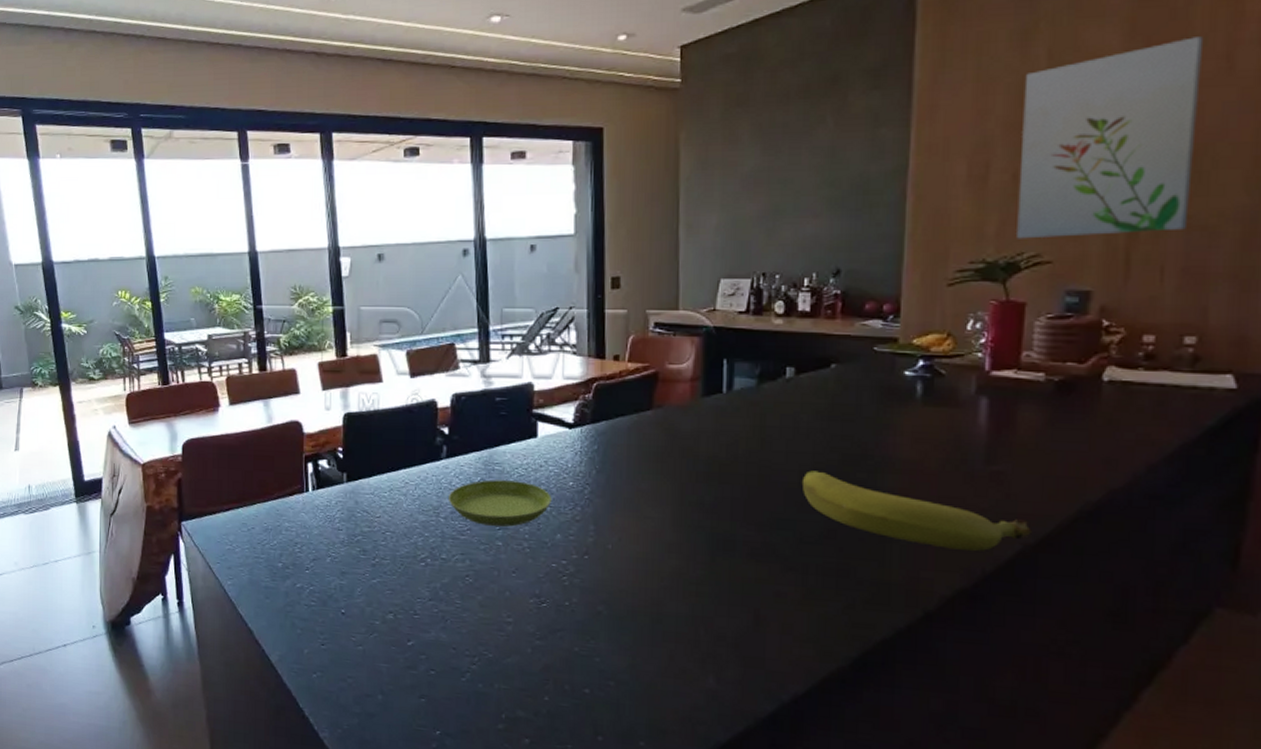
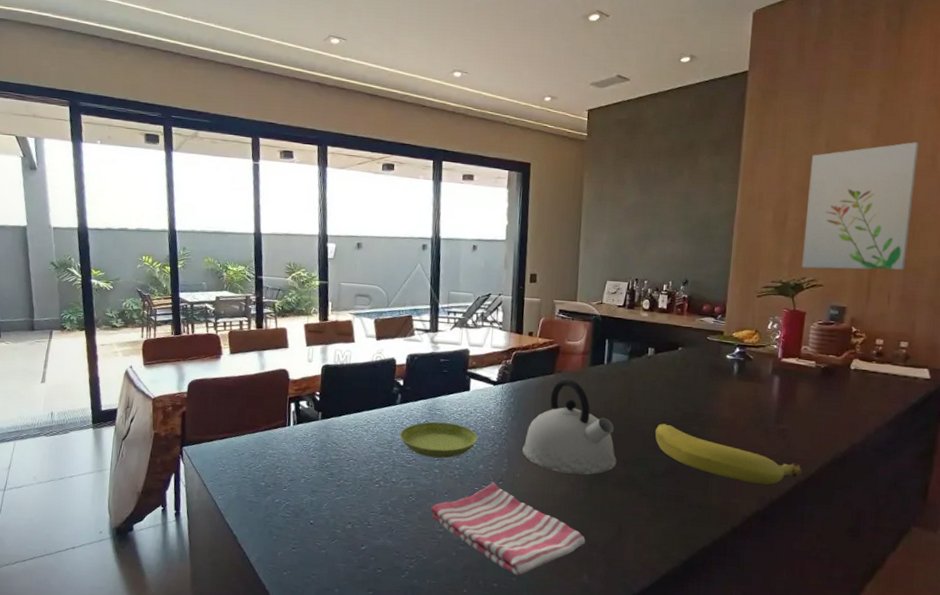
dish towel: none [494,556,709,678] -> present [430,482,586,575]
kettle: none [614,414,748,544] -> present [522,378,617,475]

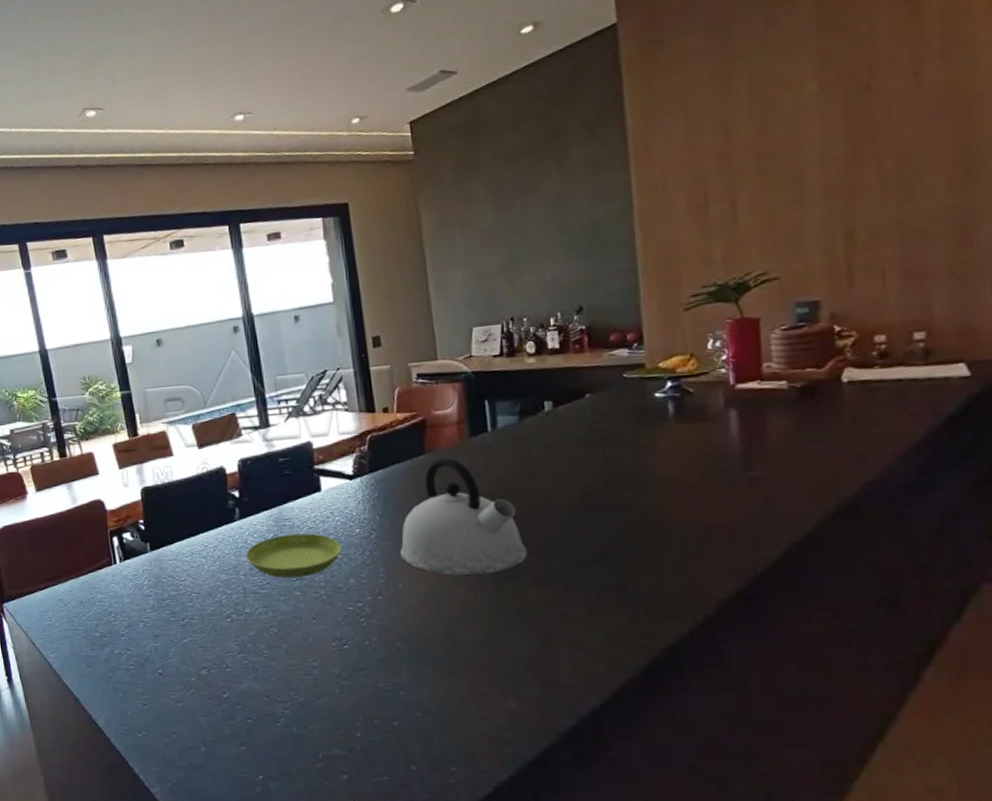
dish towel: present [430,482,586,575] -> none [298,597,504,708]
banana: present [655,423,803,485] -> none [572,494,796,555]
wall art: present [802,142,920,270] -> none [729,58,901,261]

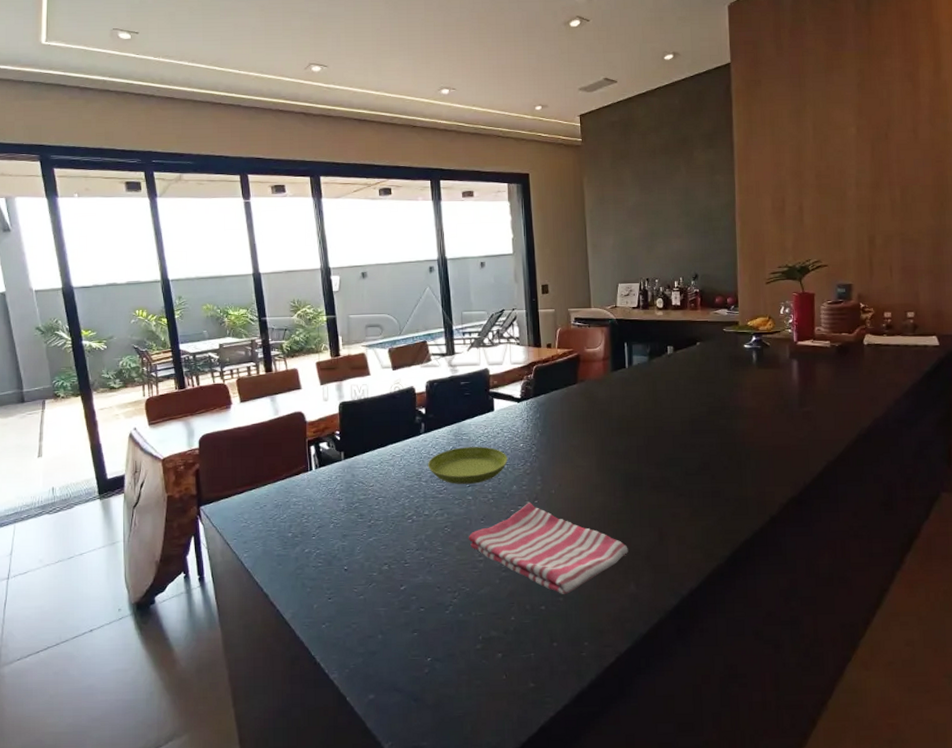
dish towel: none [298,597,504,708] -> present [468,501,628,594]
kettle: present [400,456,528,575] -> none [554,386,650,483]

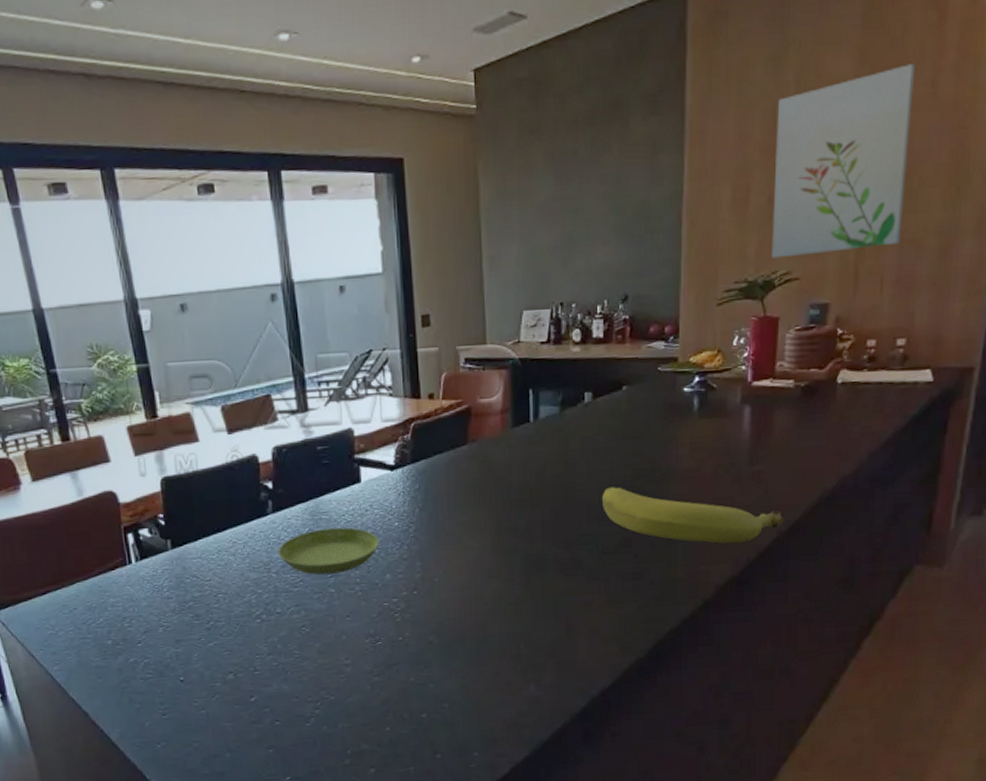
dish towel: present [468,501,628,594] -> none [331,592,528,700]
banana: none [683,421,831,469] -> present [601,487,784,544]
wall art: none [801,117,902,250] -> present [772,64,916,259]

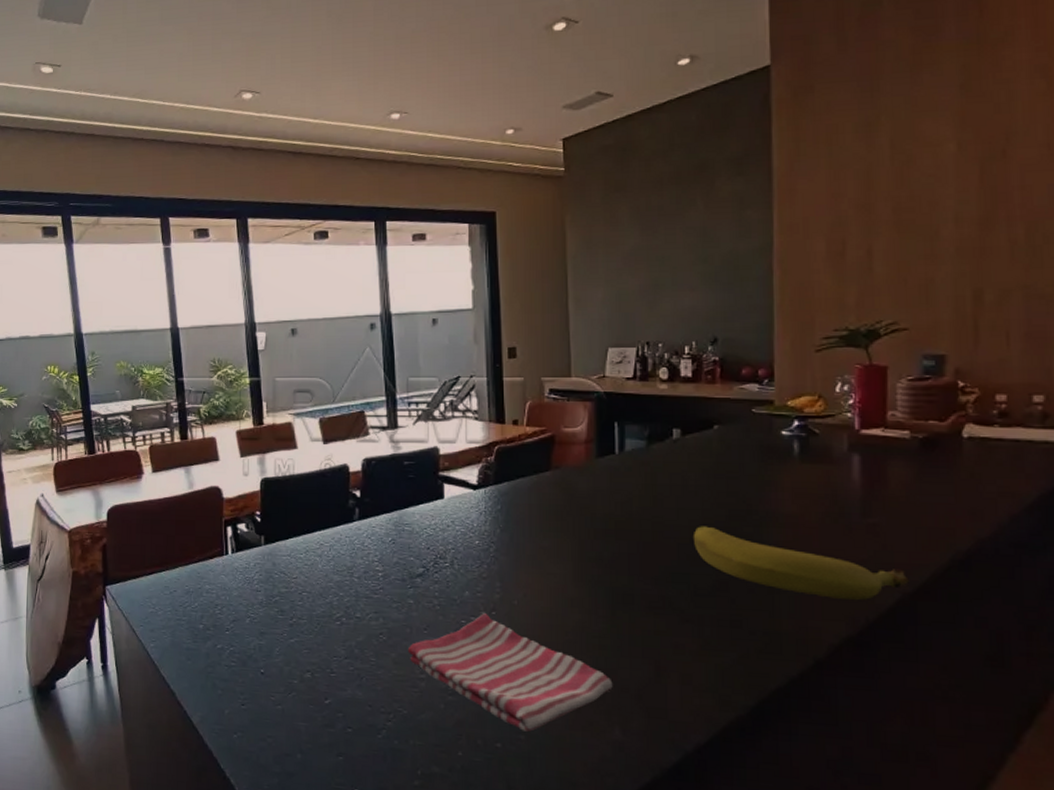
saucer: present [278,527,379,575] -> none [362,540,459,585]
dish towel: none [331,592,528,700] -> present [407,612,613,732]
wall art: present [772,64,916,259] -> none [871,128,1027,309]

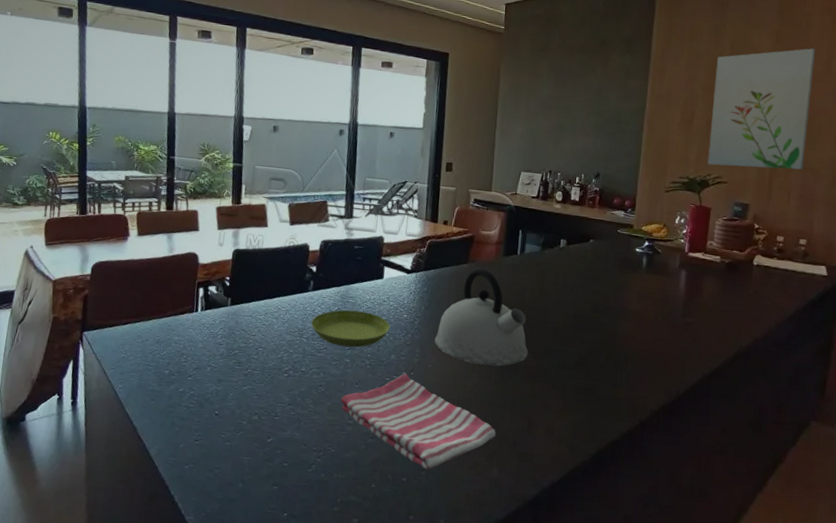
saucer: none [362,540,459,585] -> present [311,309,390,348]
kettle: none [518,475,645,598] -> present [435,267,529,366]
banana: present [692,526,909,600] -> none [566,315,708,378]
wall art: none [871,128,1027,309] -> present [708,48,816,170]

